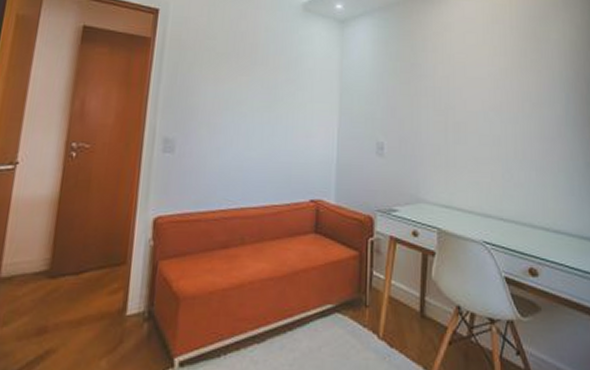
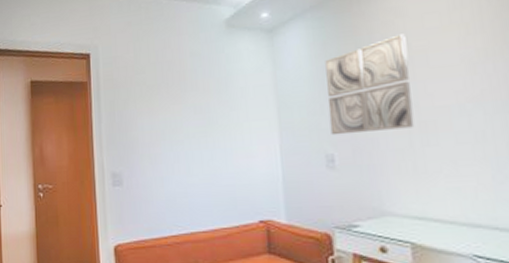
wall art: none [383,45,451,127] -> present [325,34,415,136]

